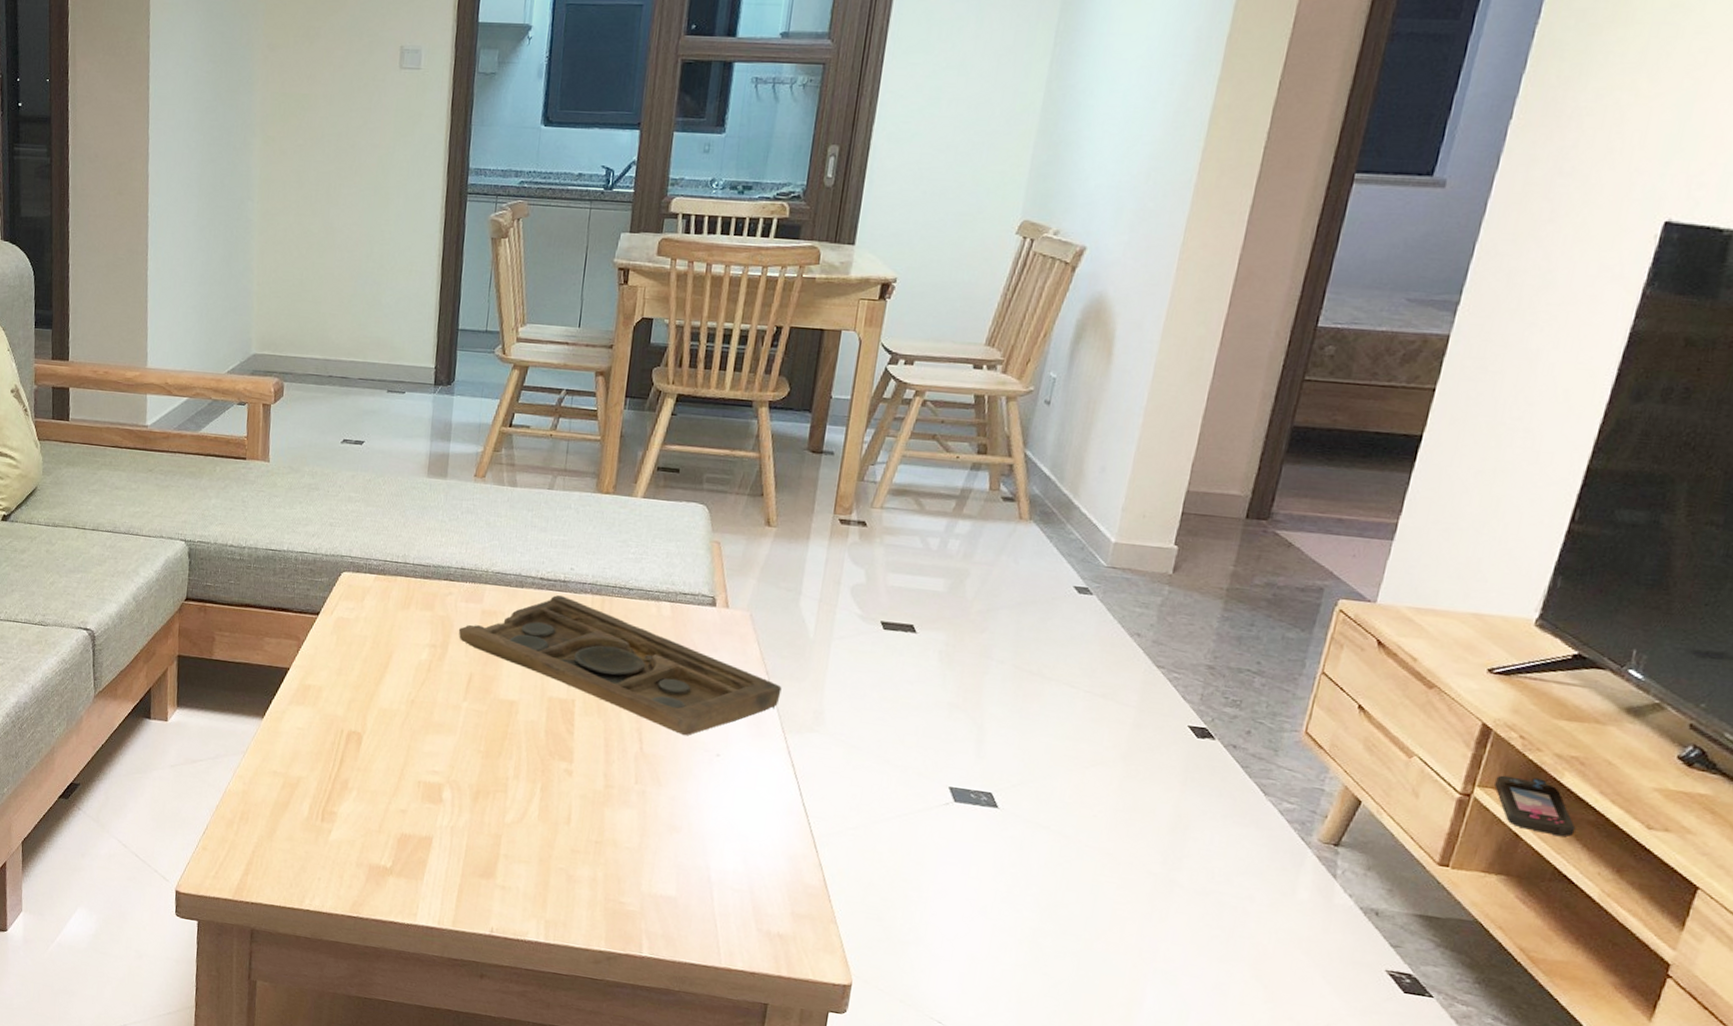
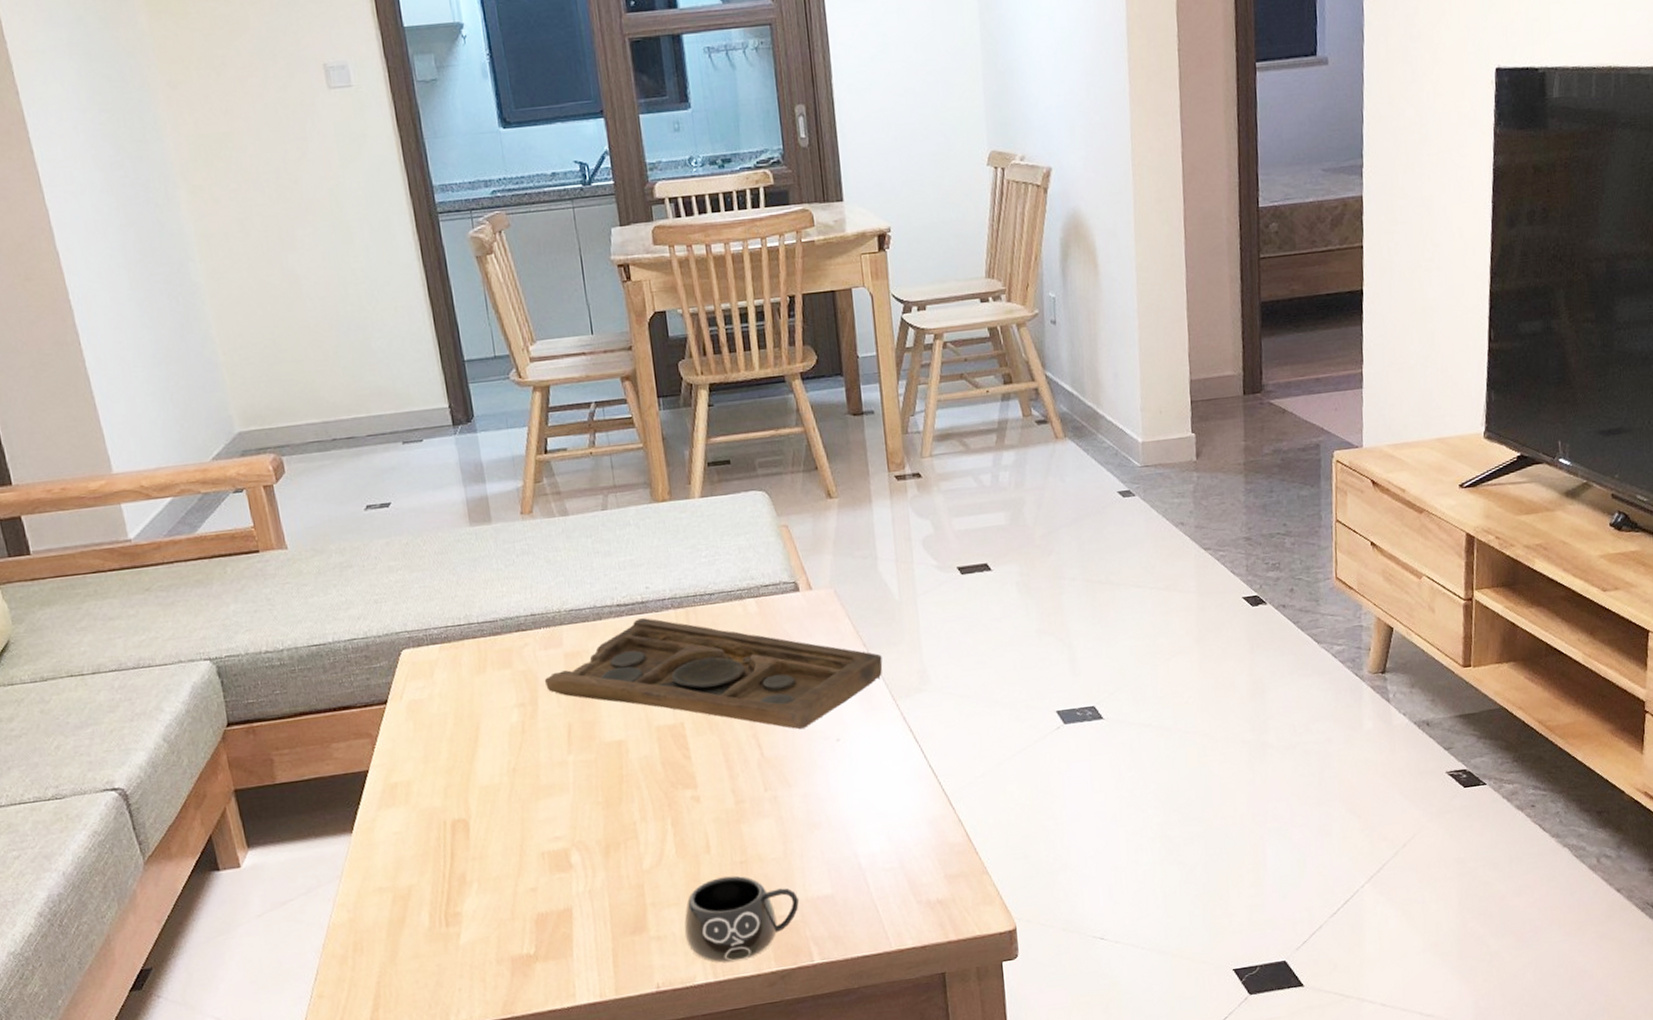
mug: none [527,849,643,932] -> present [684,876,800,963]
game console: present [1494,775,1576,837] -> none [1487,570,1554,617]

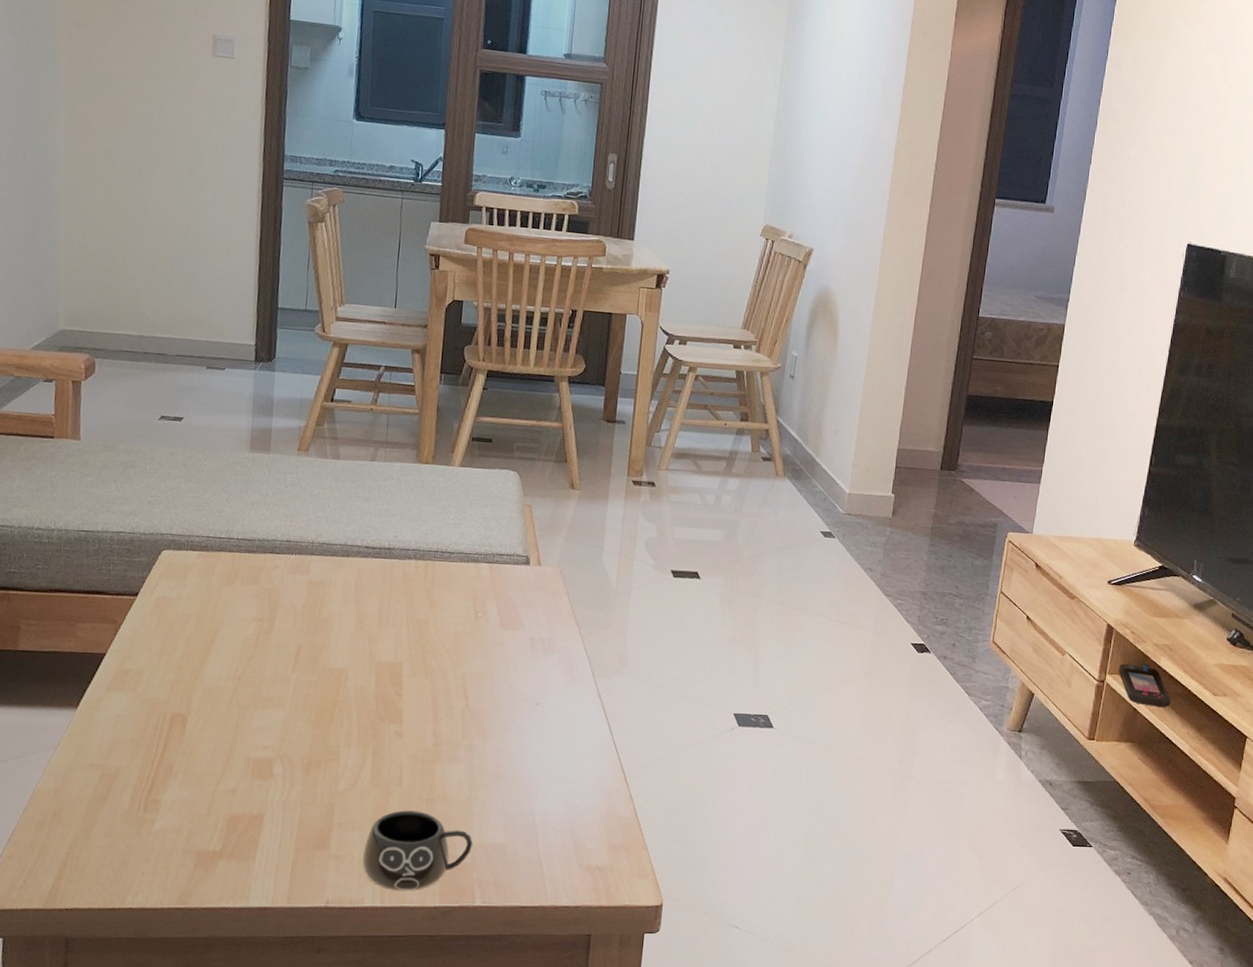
decorative tray: present [544,618,883,730] -> none [285,562,591,689]
game console: none [1487,570,1554,617] -> present [1119,663,1171,707]

